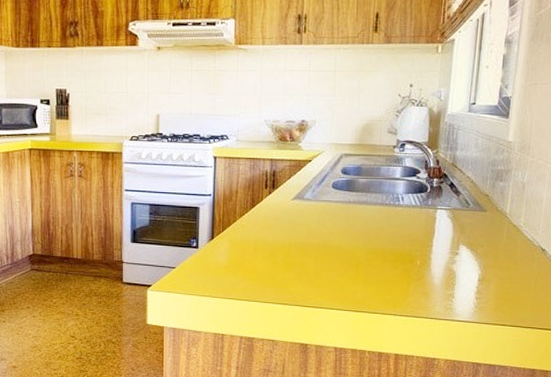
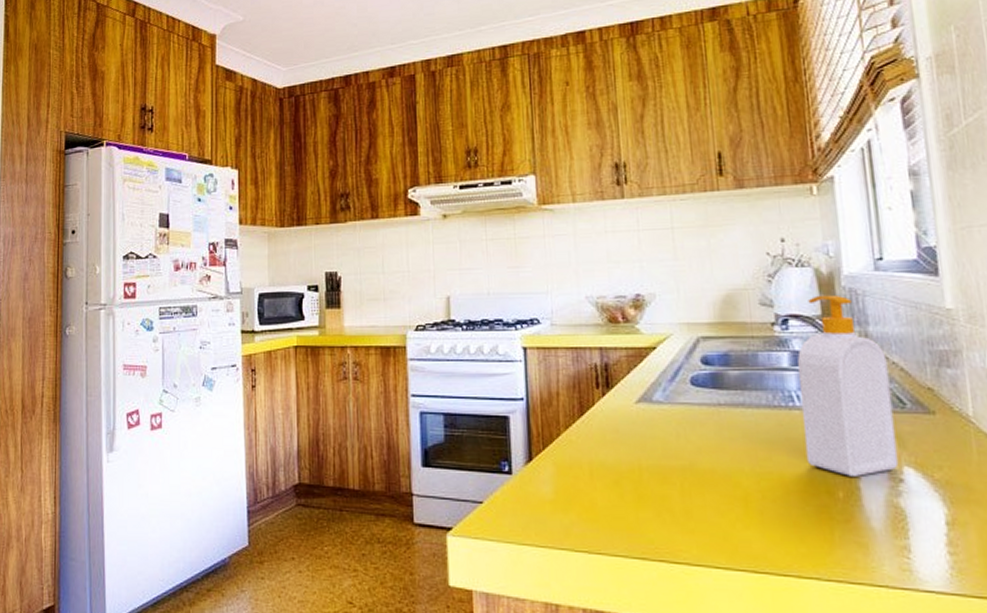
soap bottle: none [401,127,464,252] -> present [797,294,899,478]

